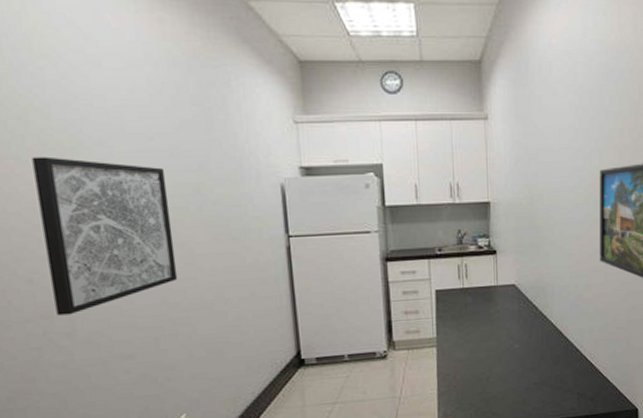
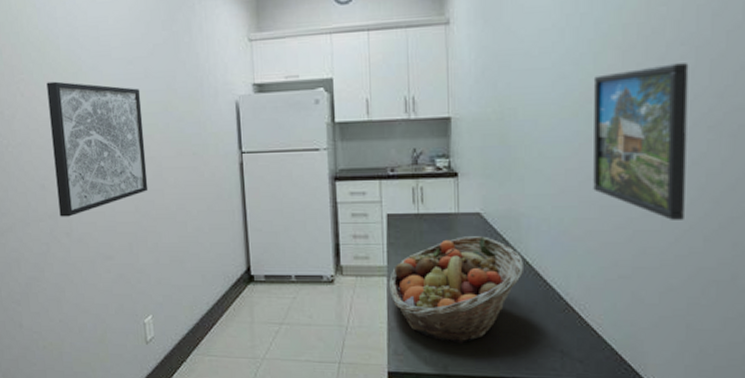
fruit basket: none [438,304,550,399] -> present [389,236,525,344]

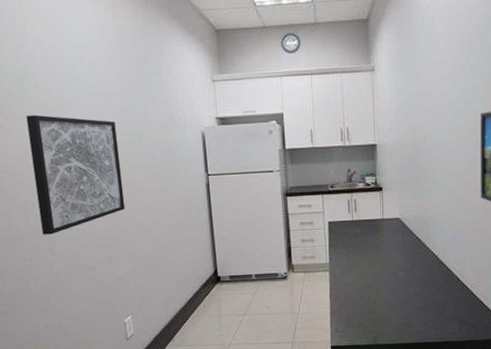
fruit basket: present [389,236,525,344] -> none [331,236,433,320]

